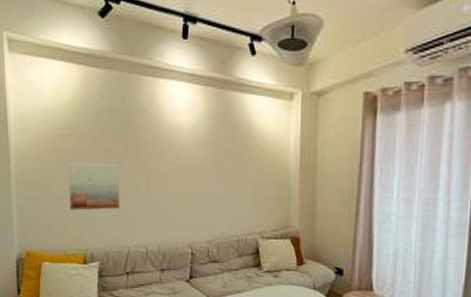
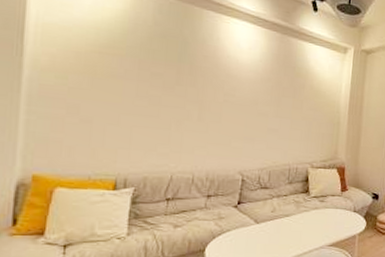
wall art: present [68,163,120,211] -> none [101,82,169,134]

